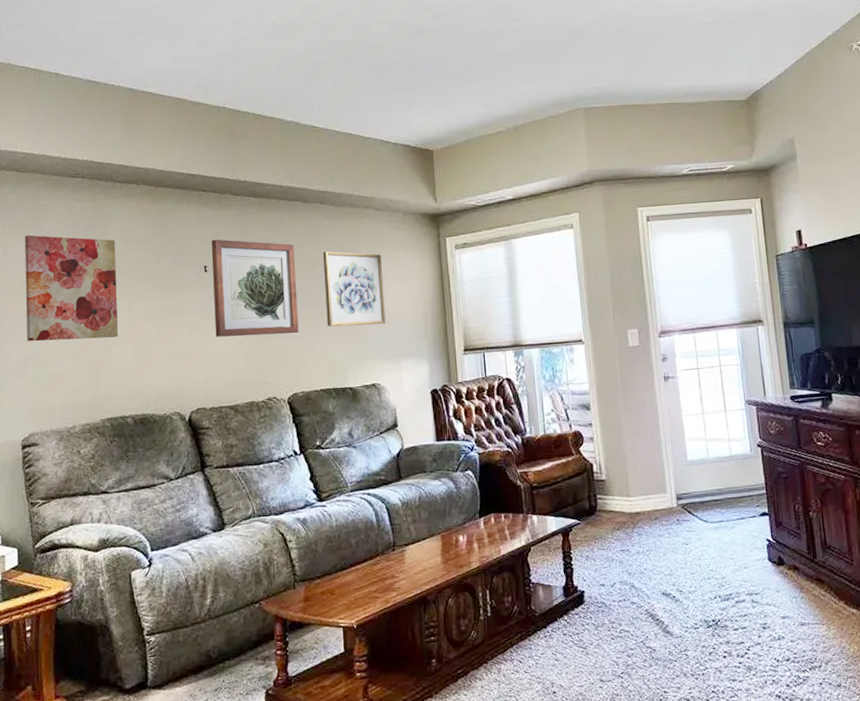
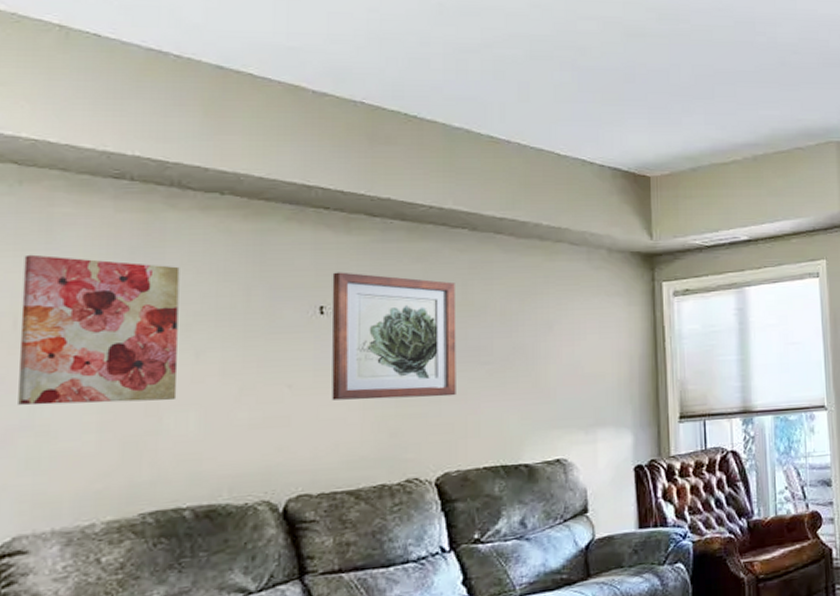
wall art: present [322,251,386,327] -> none [495,292,578,388]

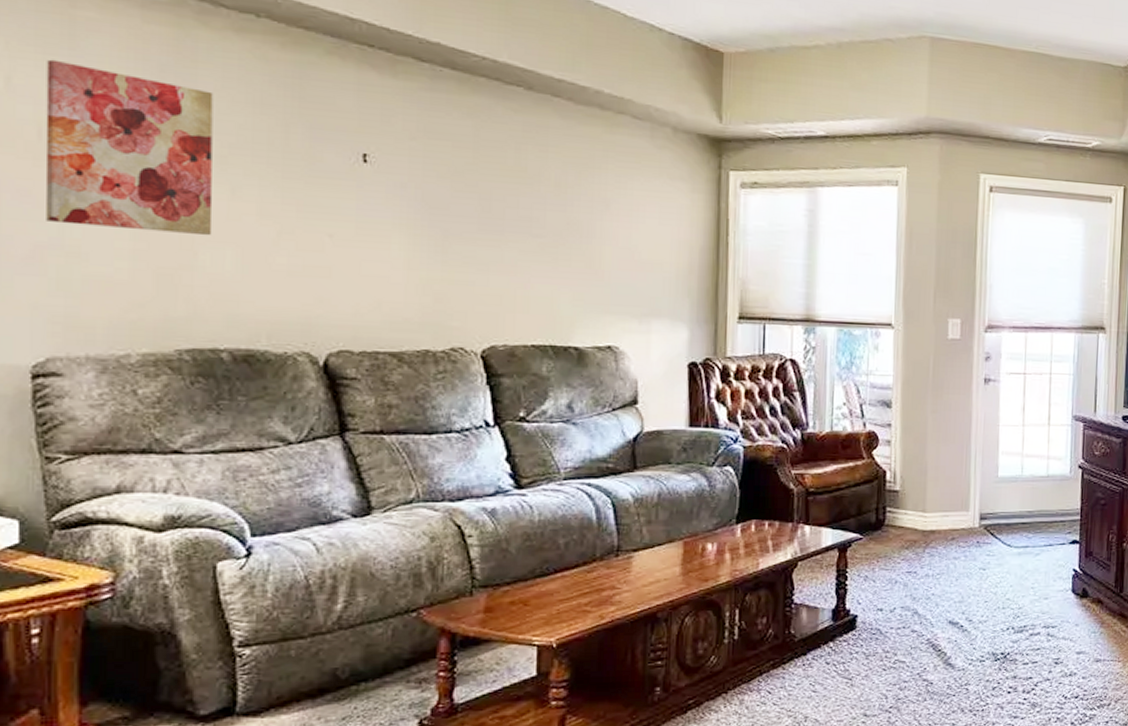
wall art: present [331,272,456,400] -> none [375,118,508,267]

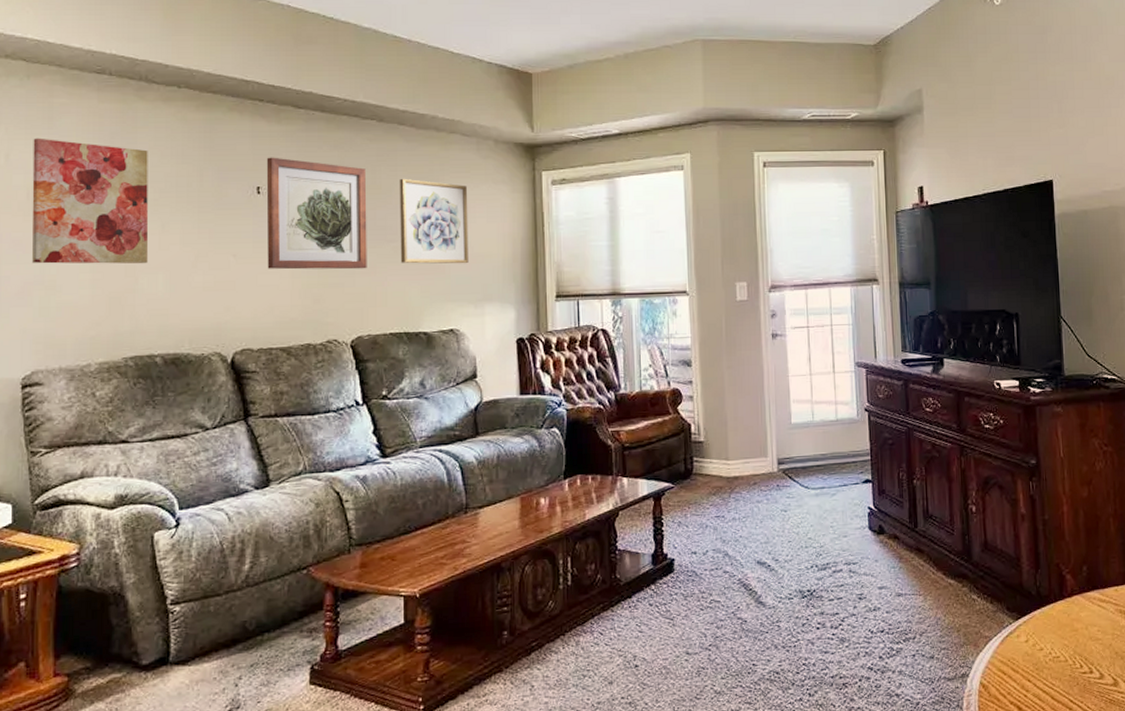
wall art: none [375,118,508,267] -> present [266,157,367,270]
wall art: none [548,161,637,271] -> present [399,178,469,264]

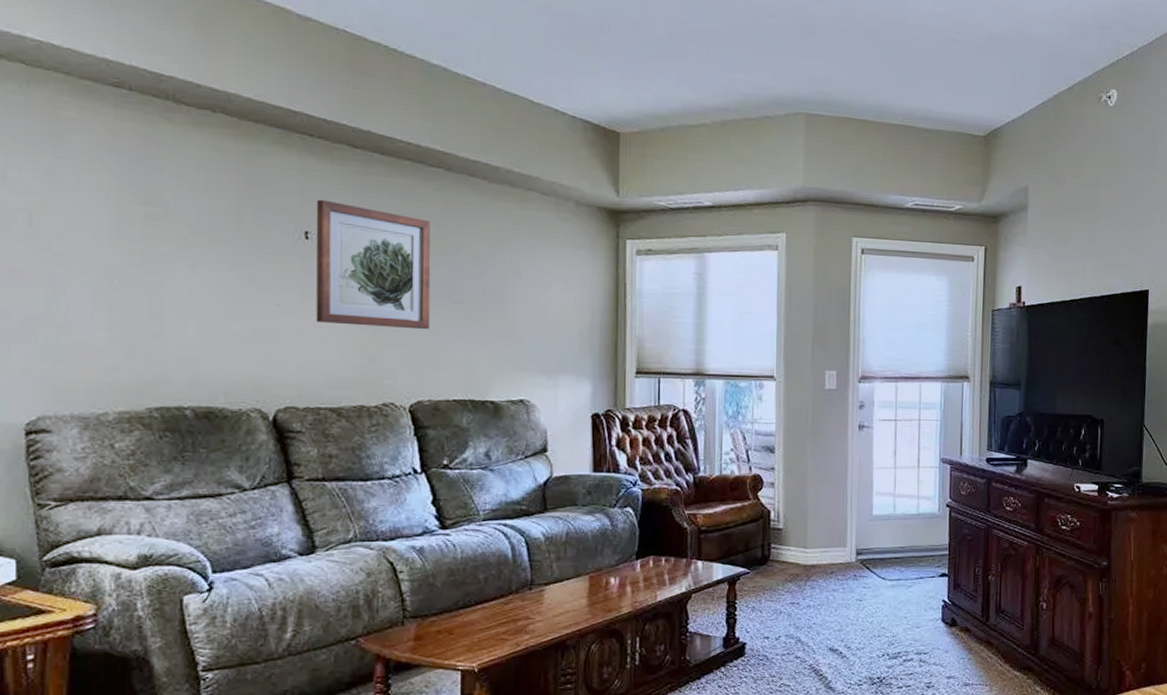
wall art: present [32,138,149,264] -> none [35,154,177,307]
wall art: present [399,178,469,264] -> none [467,235,544,332]

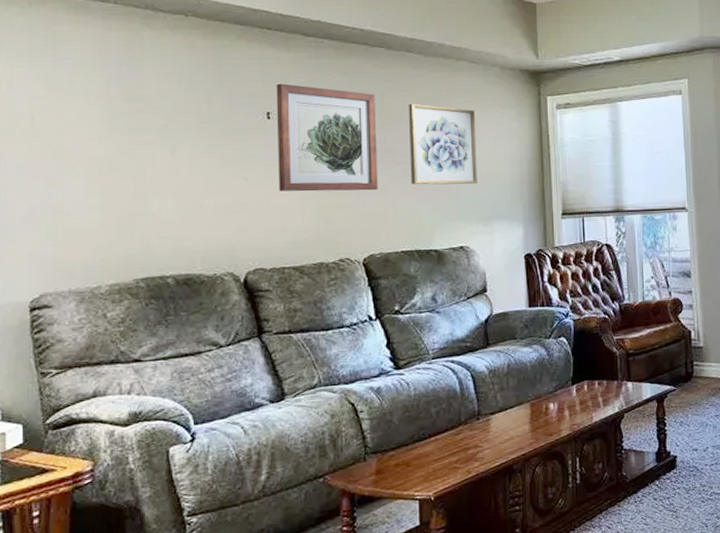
wall art: none [467,235,544,332] -> present [408,103,477,185]

